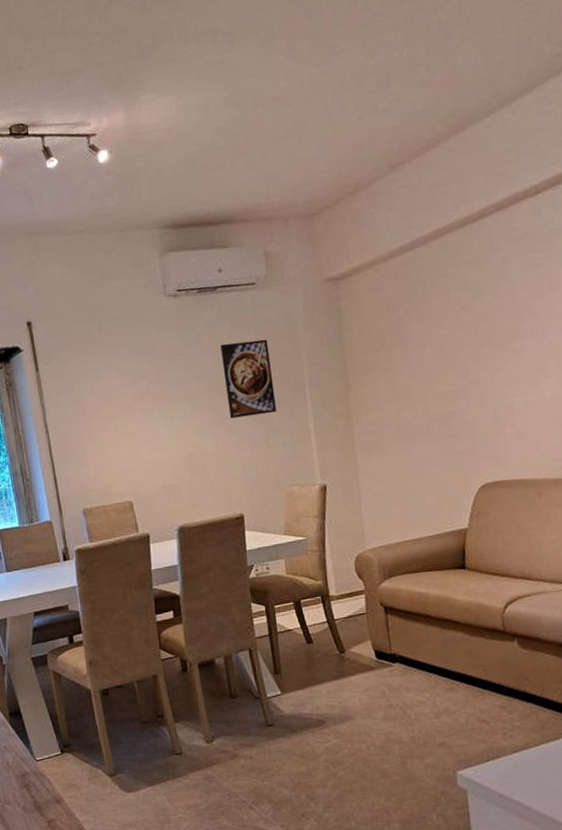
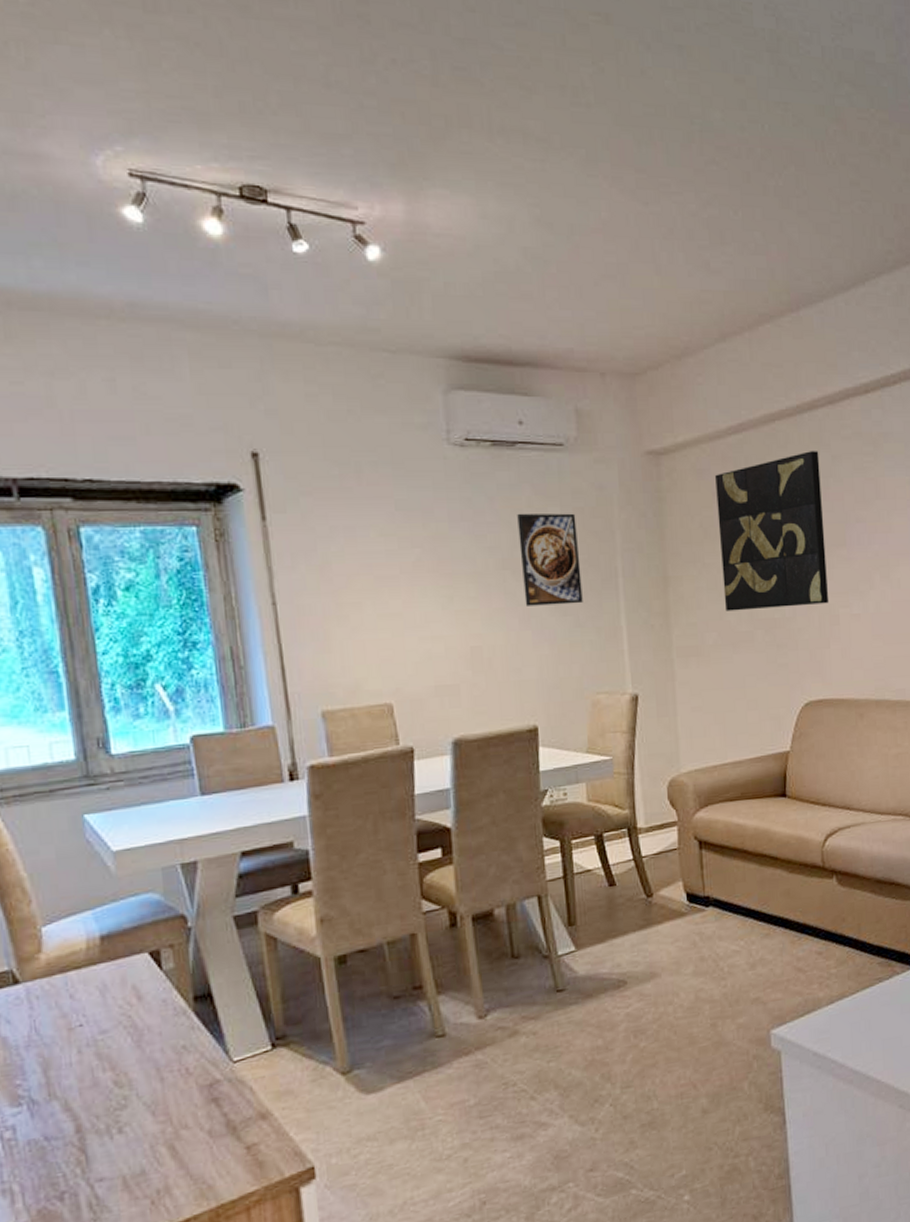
wall art: none [389,255,504,409] -> present [715,451,829,612]

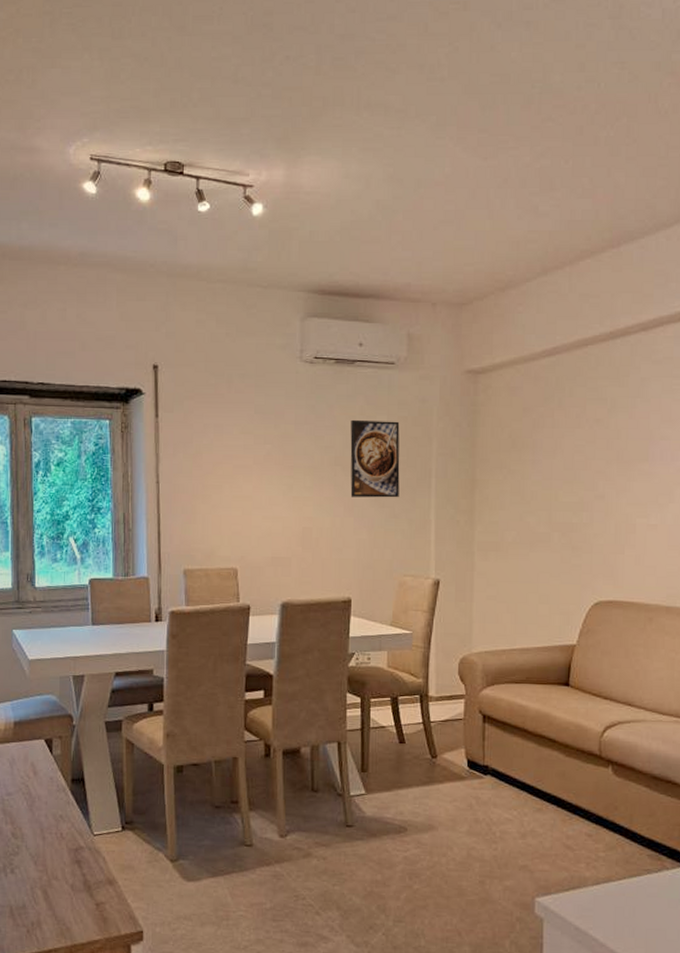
wall art: present [715,451,829,612] -> none [525,373,629,514]

